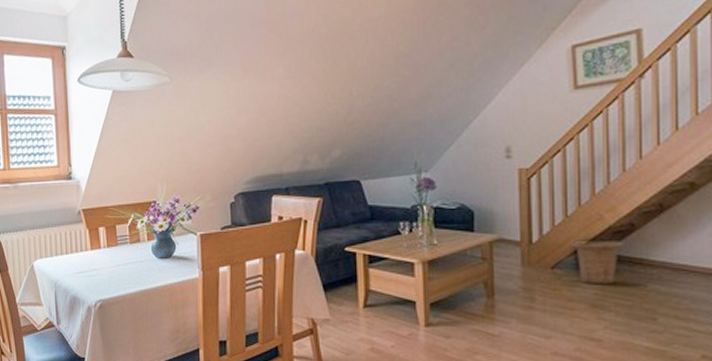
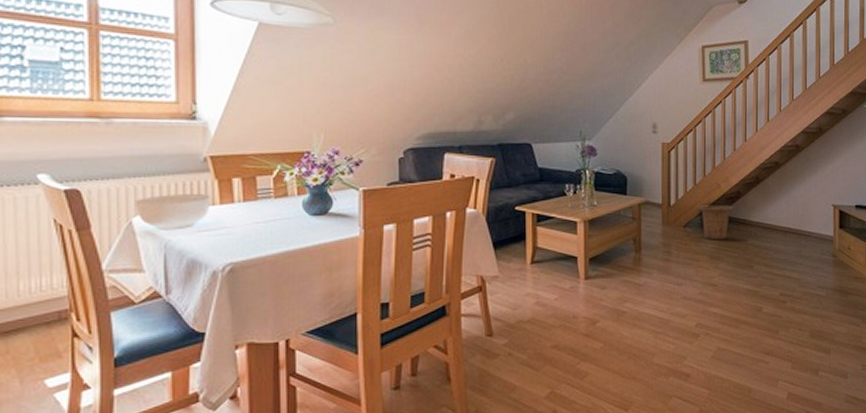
bowl: none [34,241,84,272] -> present [134,193,210,231]

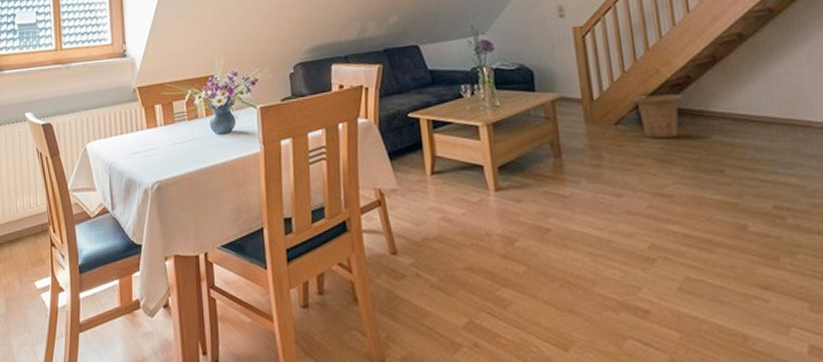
bowl: present [134,193,210,231] -> none [87,120,140,154]

